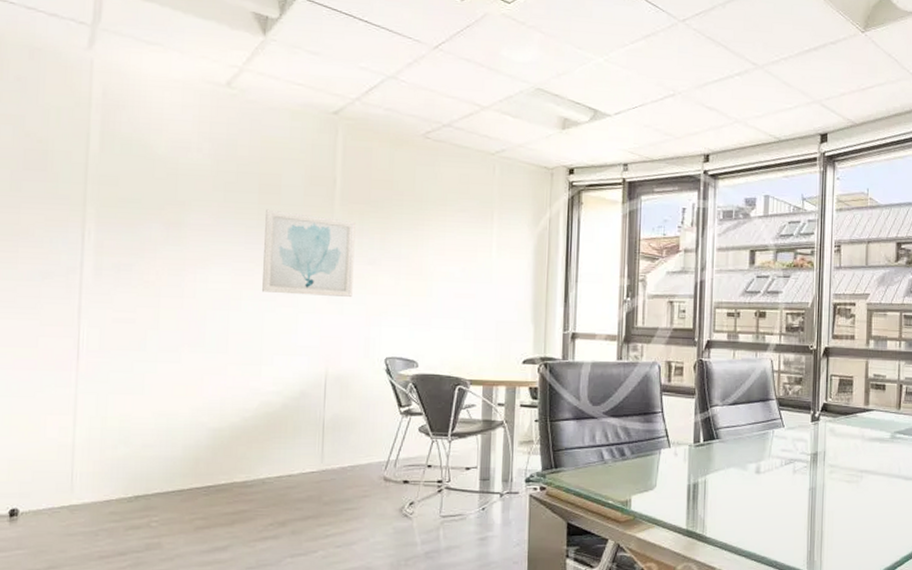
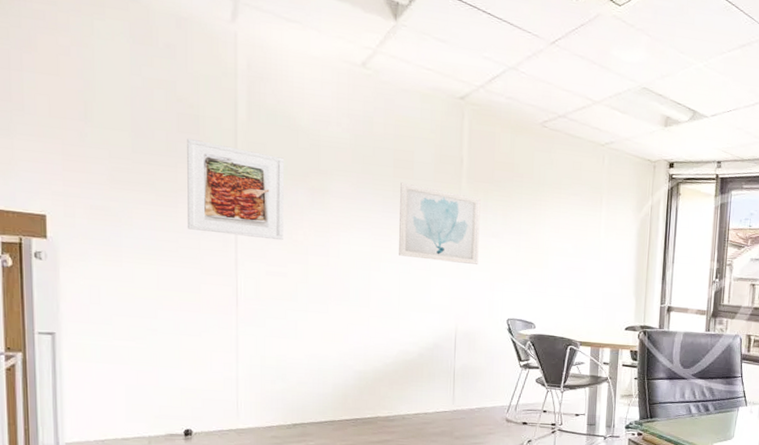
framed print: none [28,175,138,283] -> present [187,138,284,241]

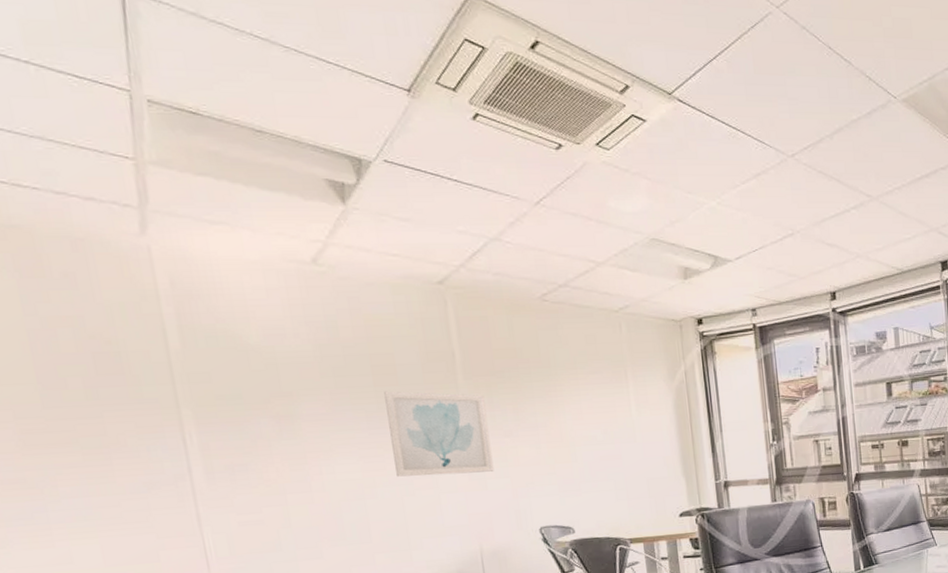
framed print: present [187,138,284,241] -> none [110,380,252,489]

